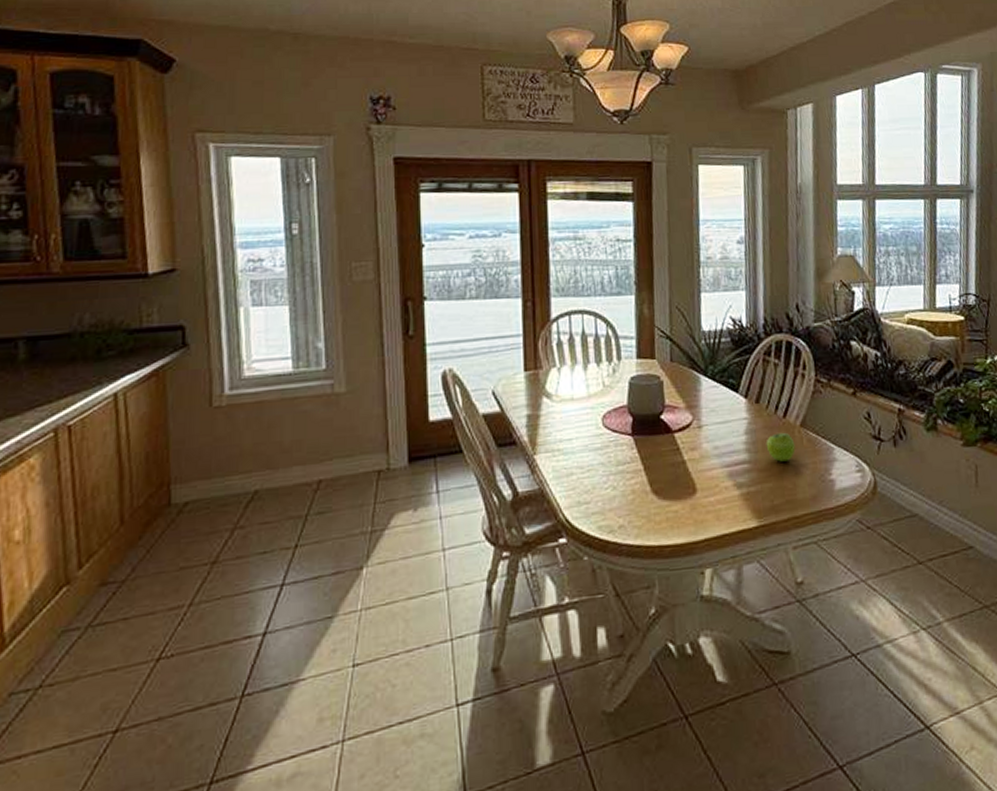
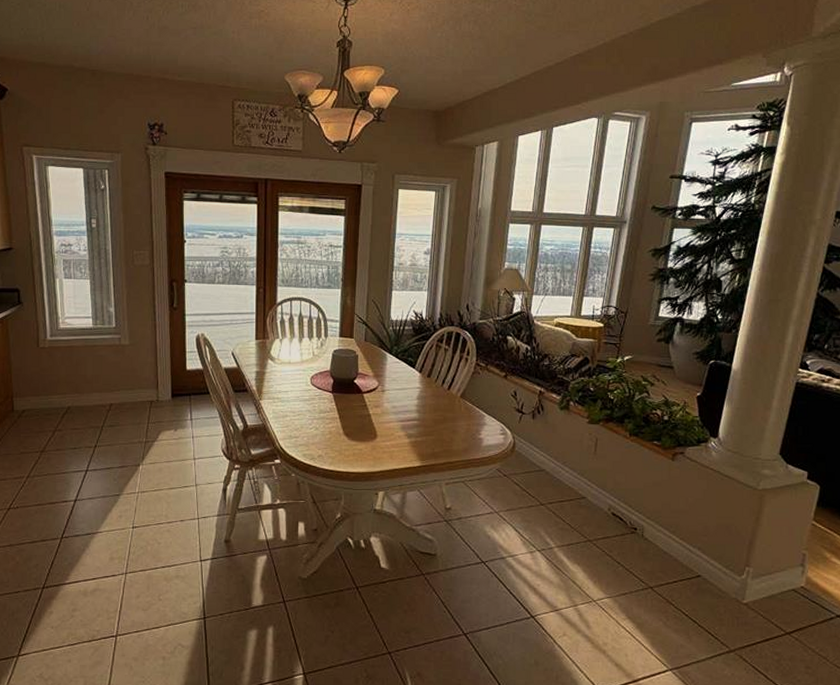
fruit: present [766,432,796,462] -> none [432,400,455,422]

